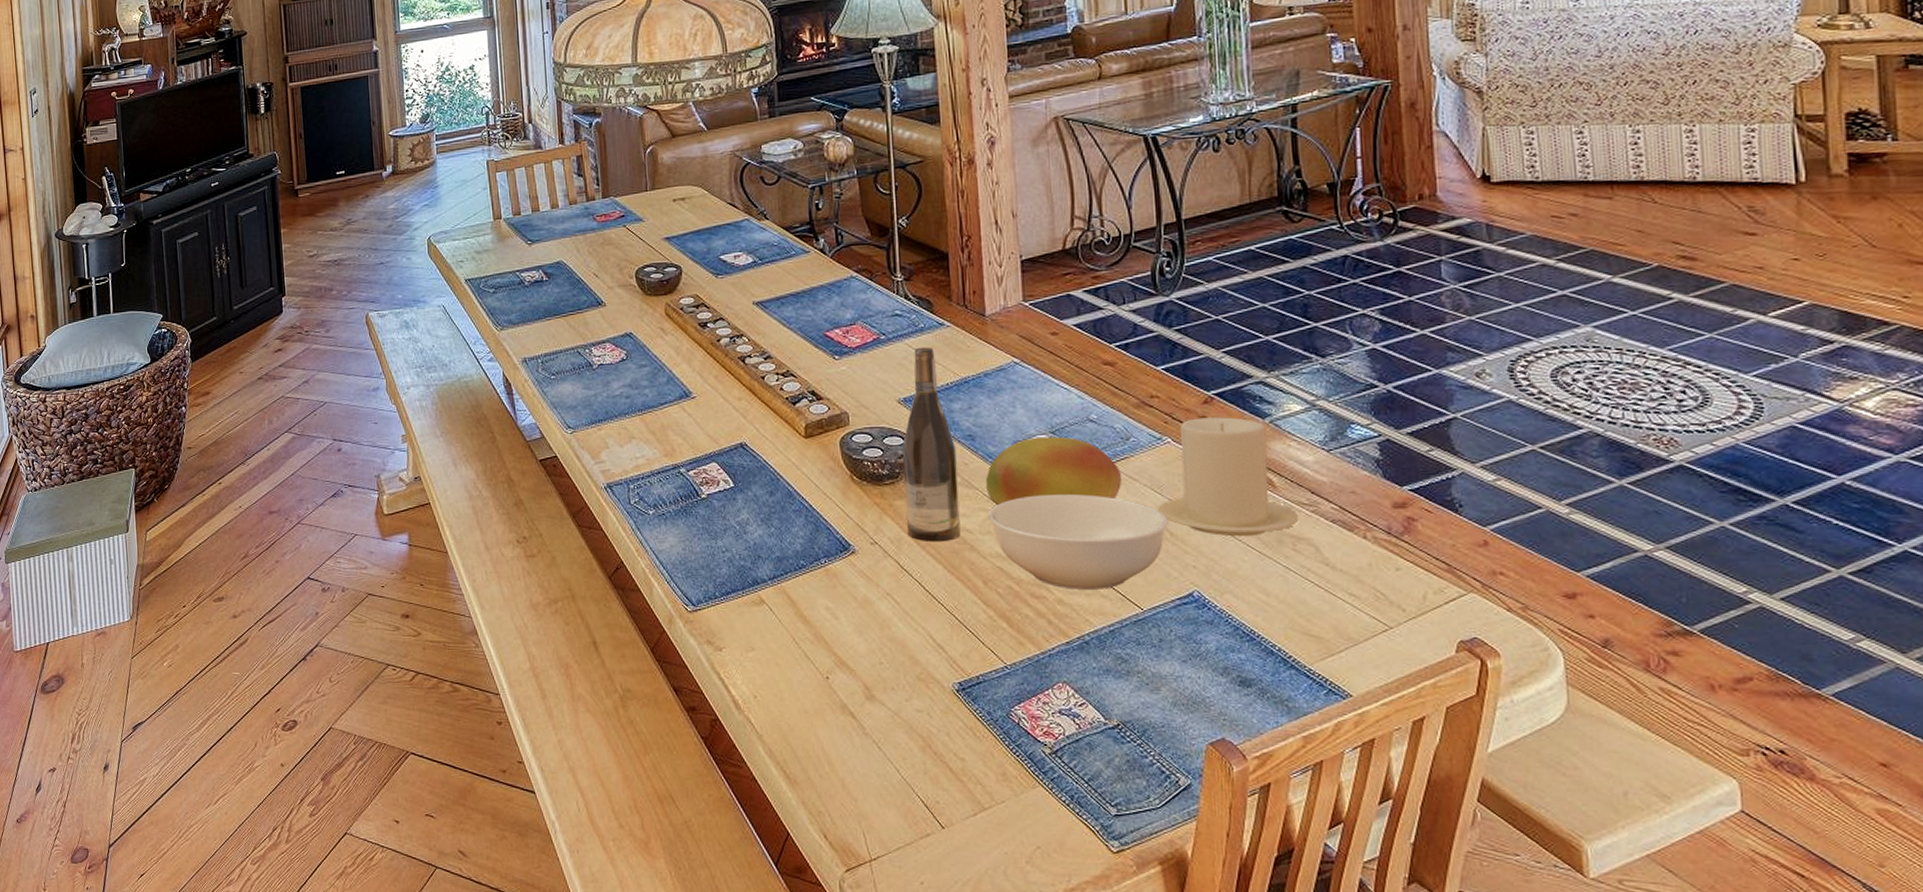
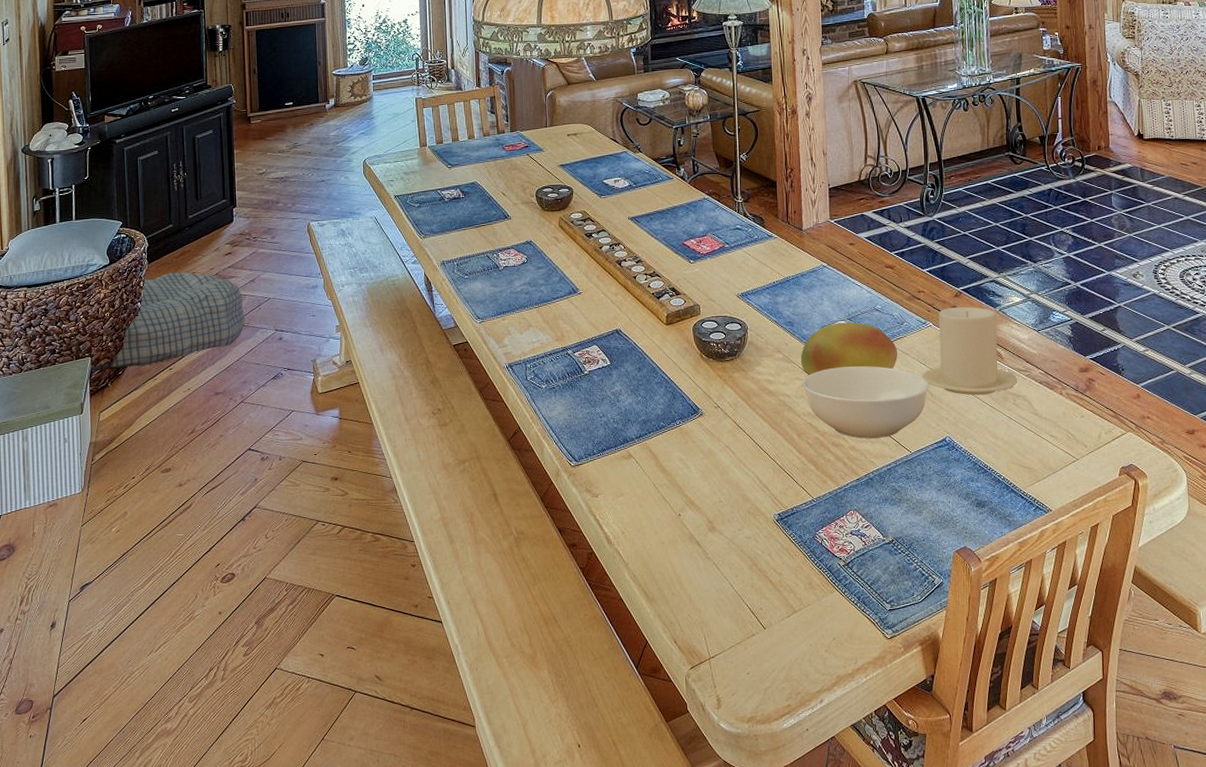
dog bed: none [134,372,300,485] -> present [89,272,245,372]
wine bottle: present [903,346,961,543] -> none [740,253,782,406]

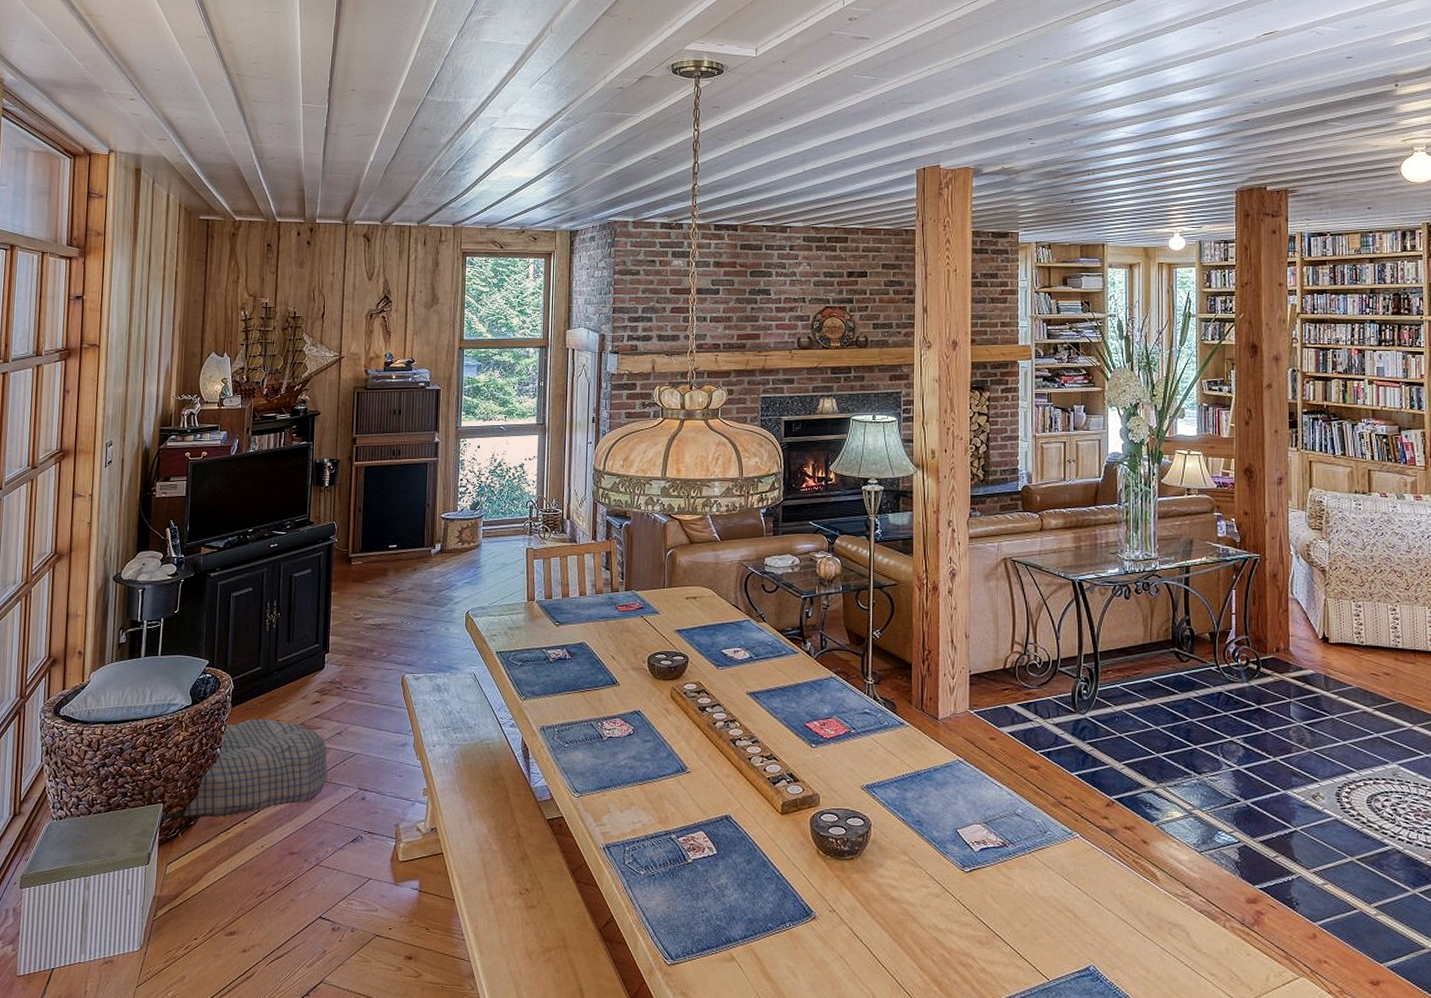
fruit: present [800,322,897,376] -> none [928,826,1038,884]
bowl: present [802,365,930,439] -> none [929,876,1073,961]
candle: present [922,307,1018,396] -> none [1066,818,1175,921]

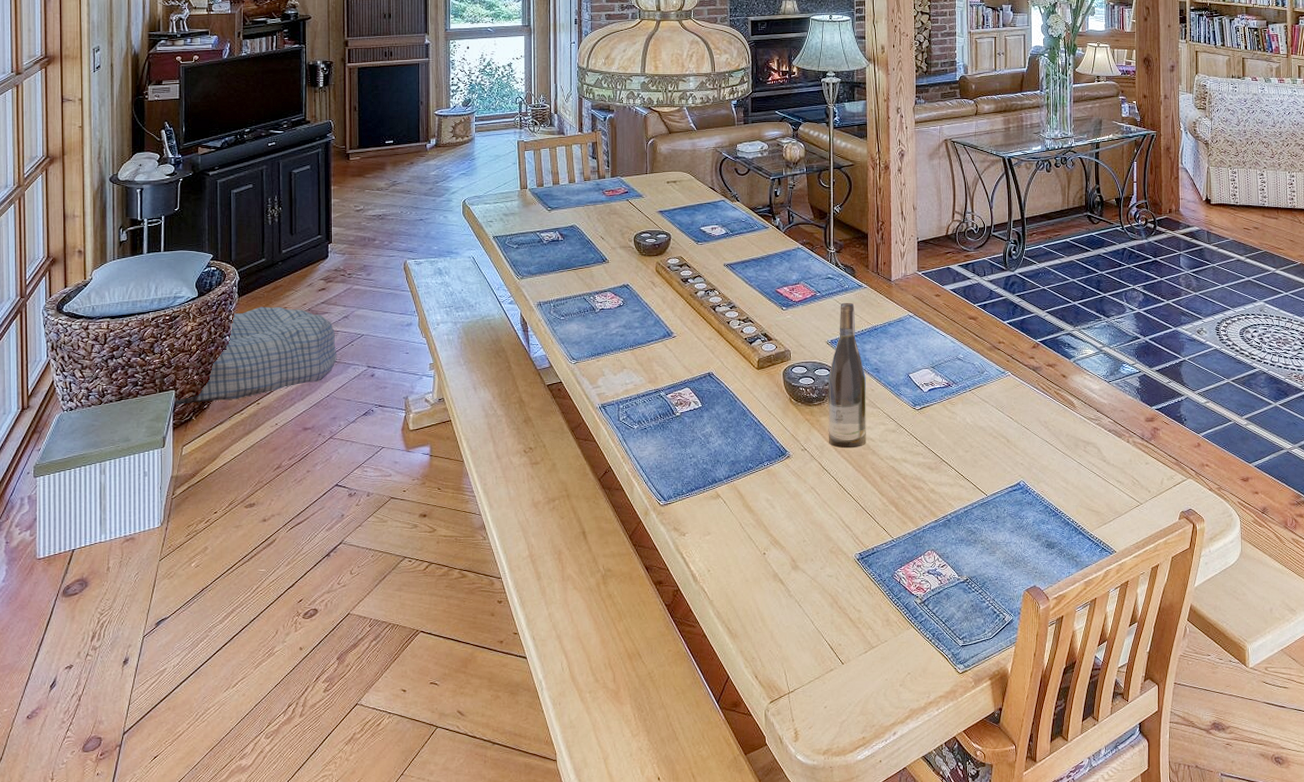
wine bottle: none [860,742,906,913] -> present [828,302,866,449]

